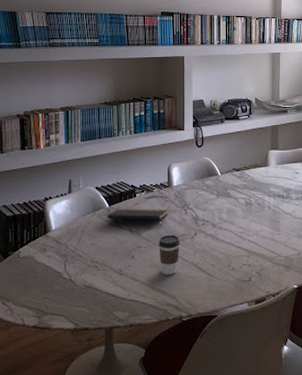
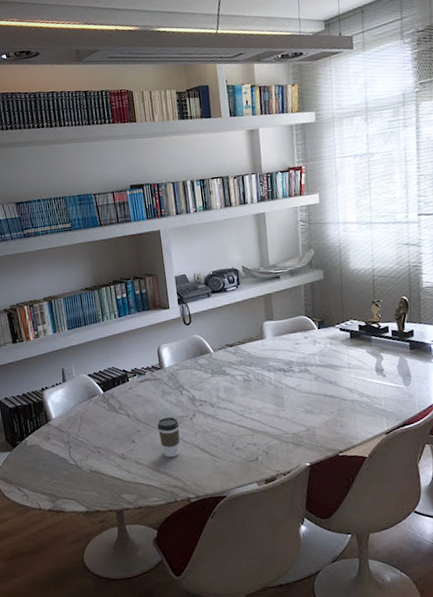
notepad: present [107,208,168,225] -> none [103,392,163,408]

